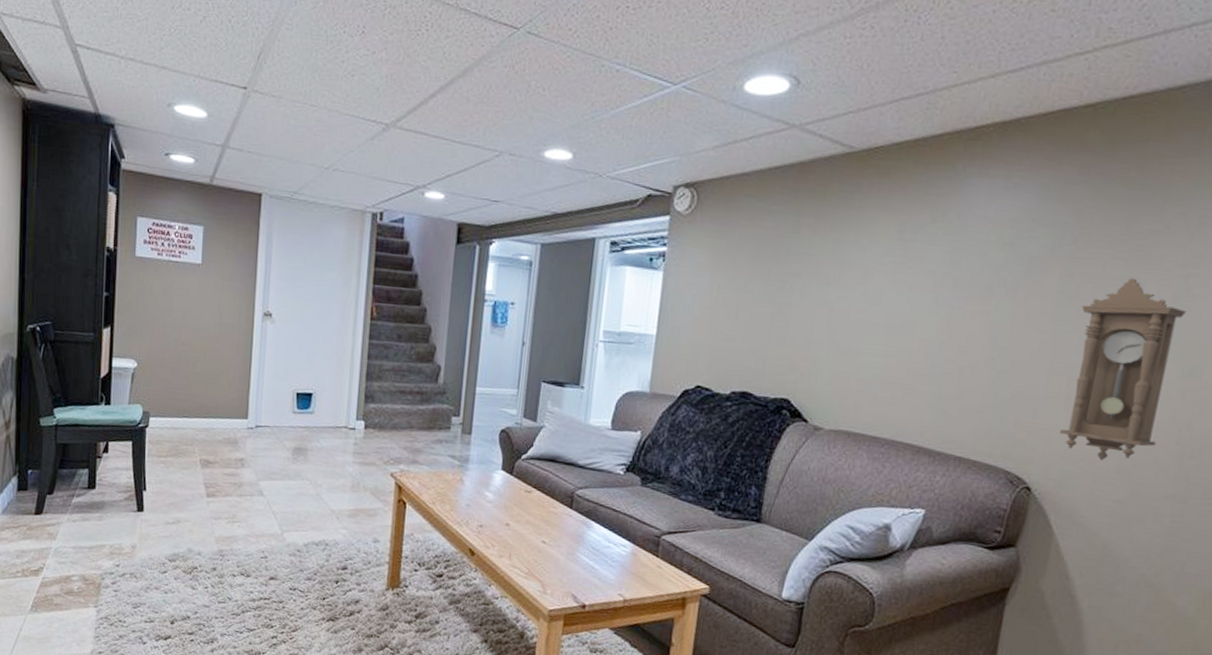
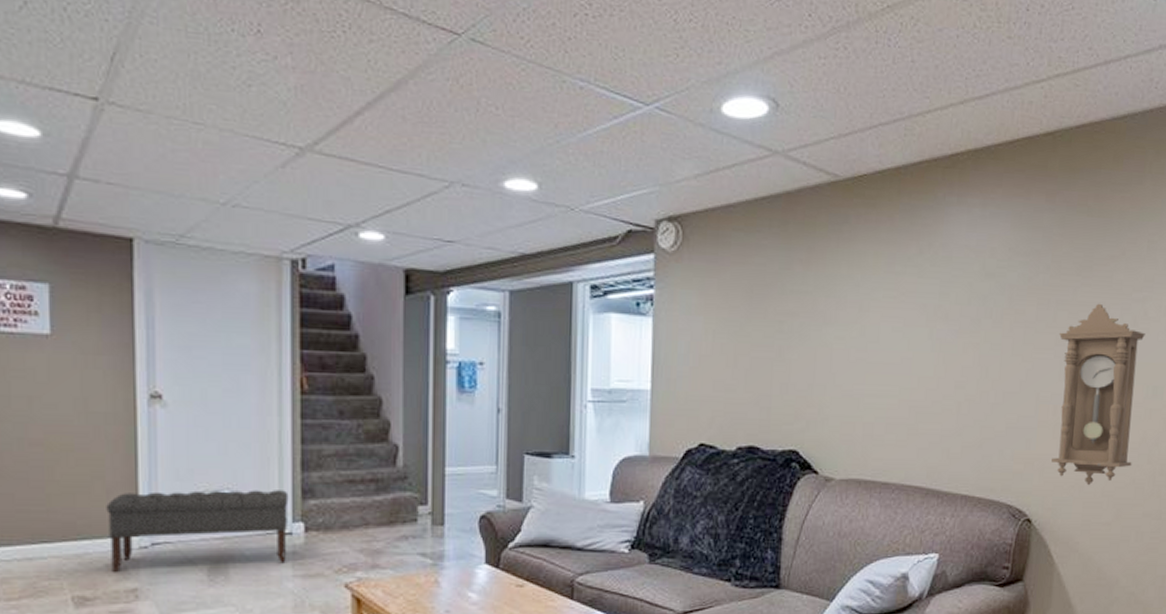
bench: none [227,386,355,451] -> present [106,490,289,572]

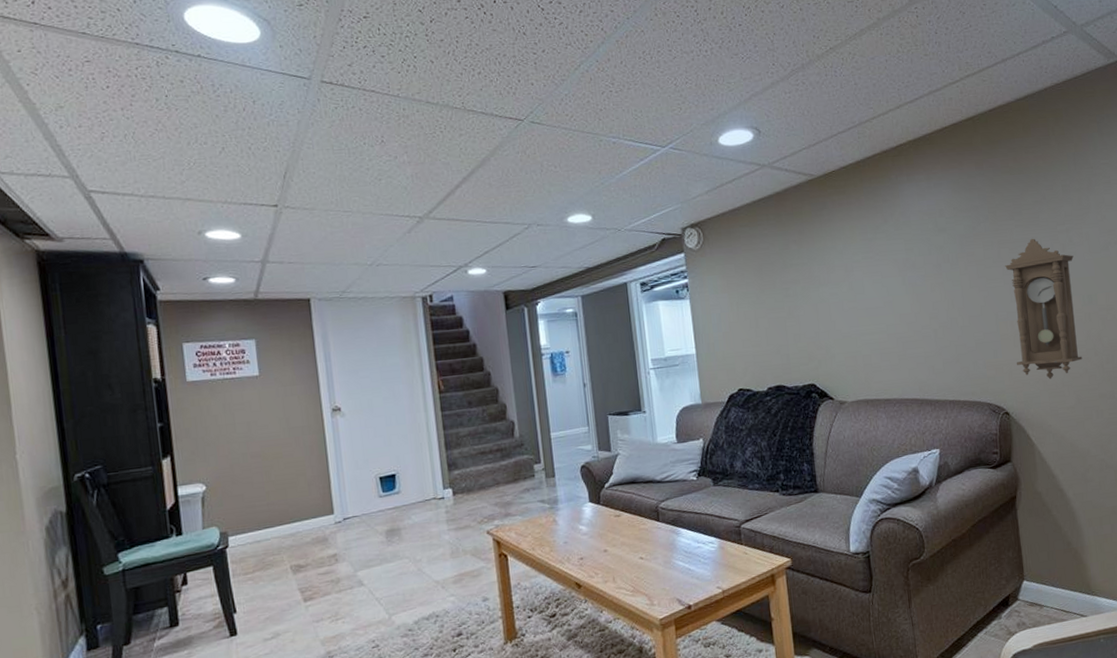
bench: present [106,490,289,572] -> none [309,466,442,544]

